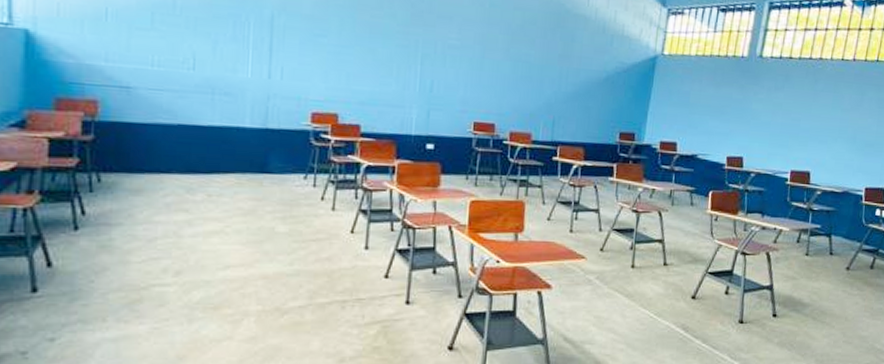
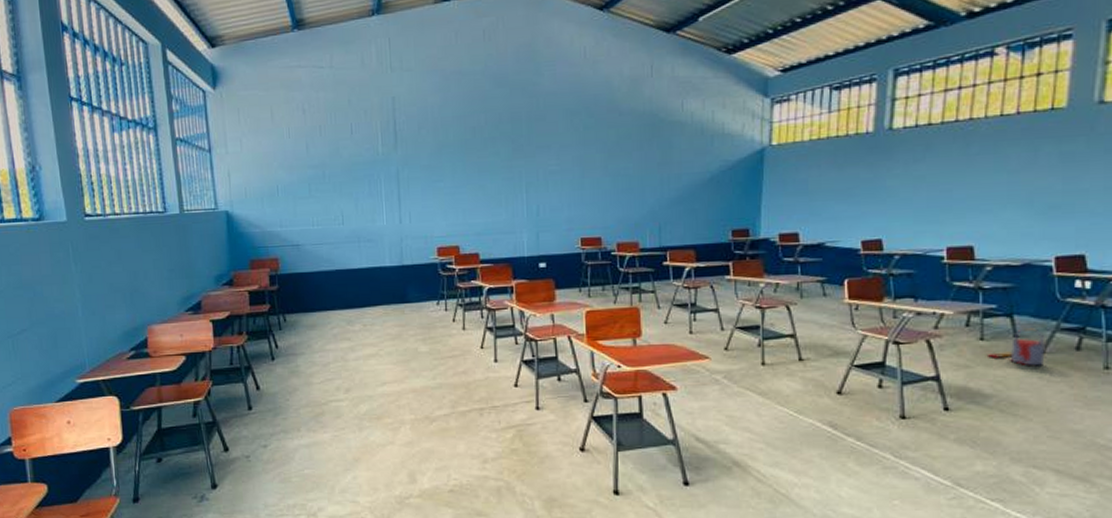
bucket: none [809,247,851,281] -> present [986,328,1045,366]

